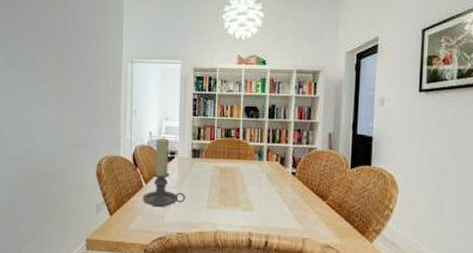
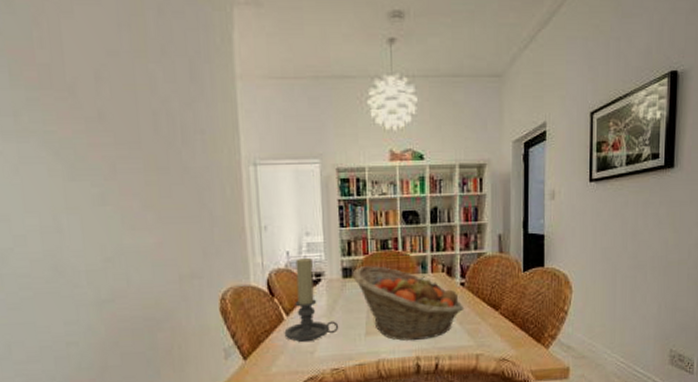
fruit basket: none [199,149,294,219] -> present [352,266,465,341]

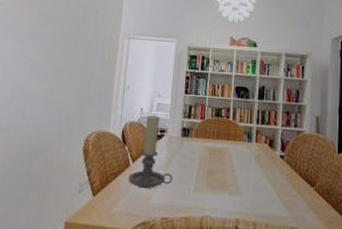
fruit basket: present [352,266,465,341] -> none [189,129,283,204]

